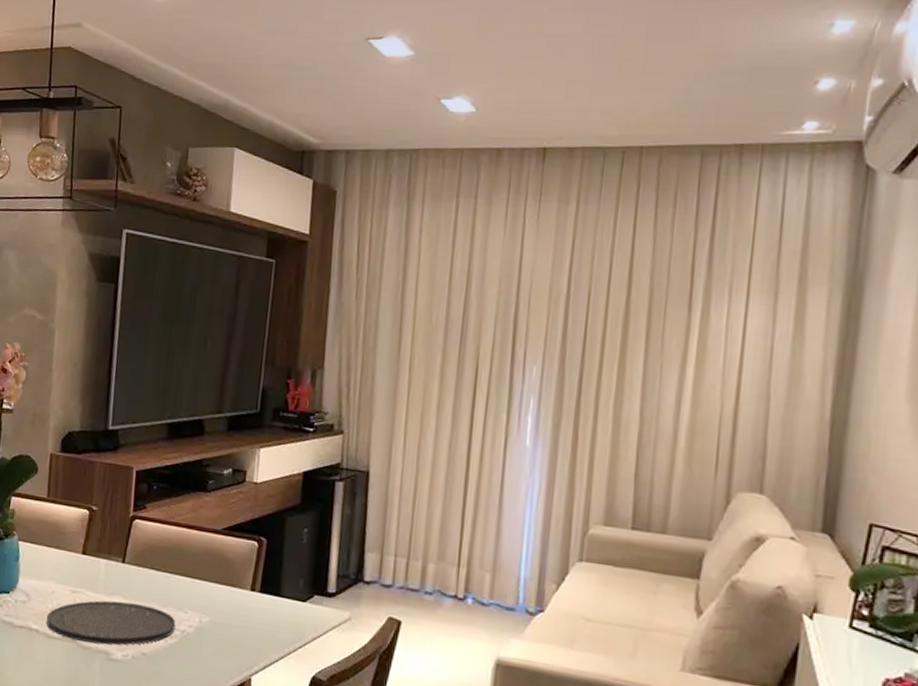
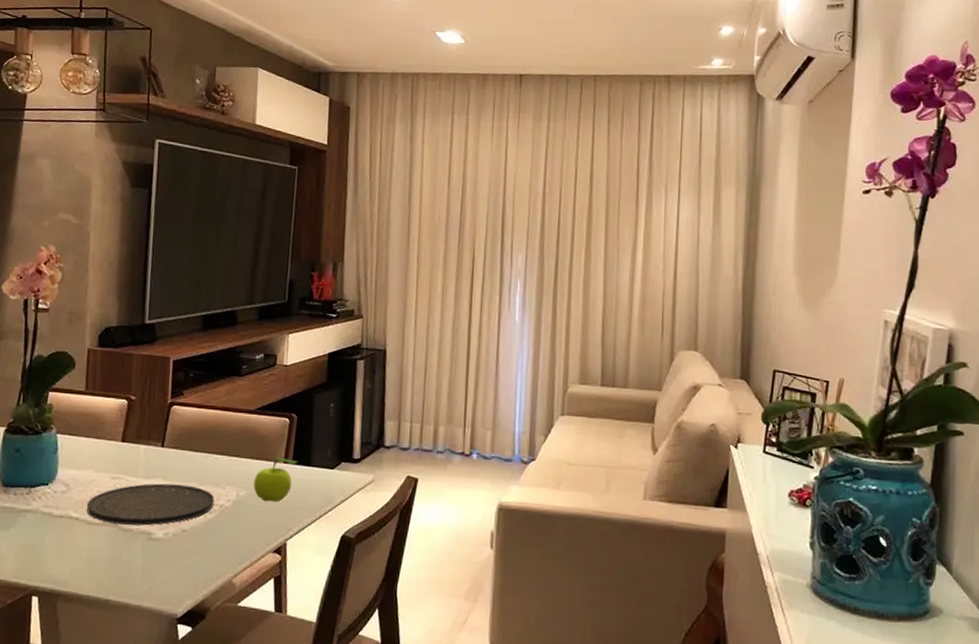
fruit: none [217,583,266,633] -> present [253,457,298,503]

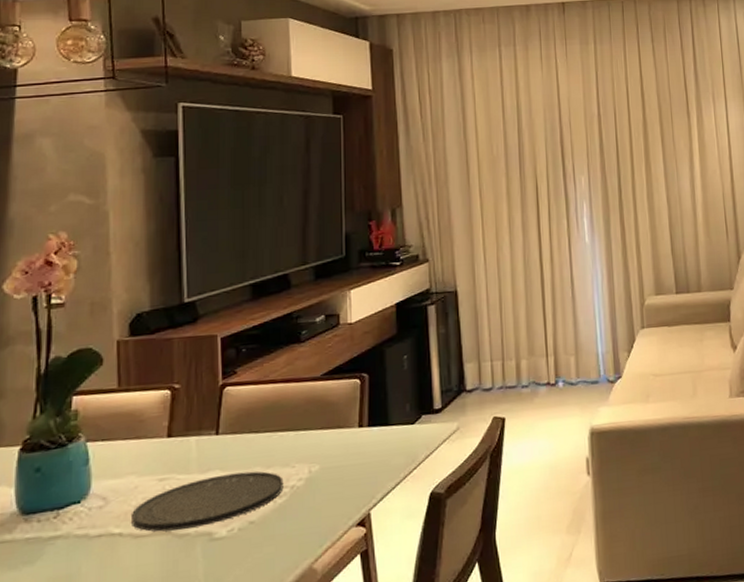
fruit: present [253,457,298,503] -> none [327,422,374,473]

